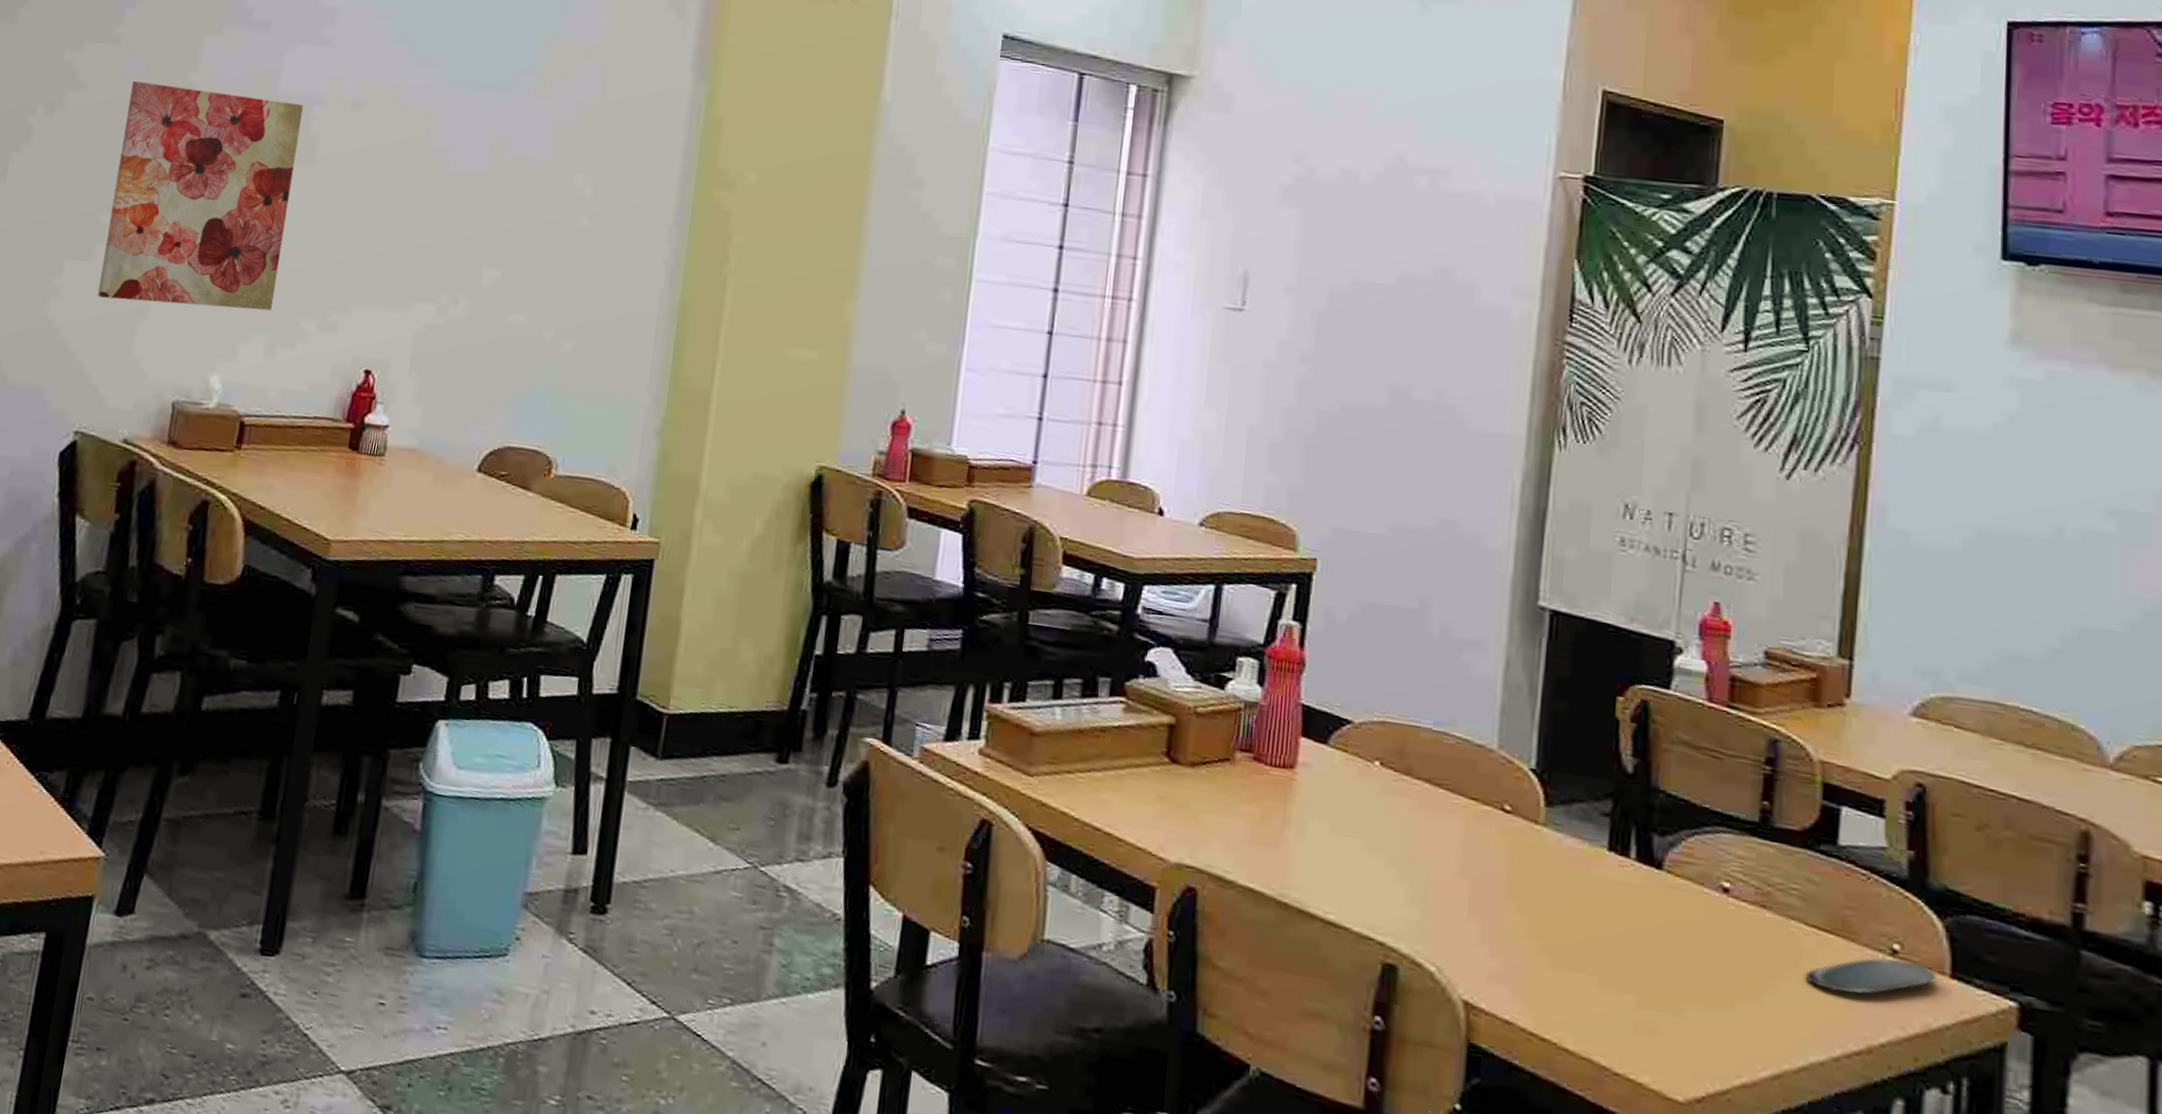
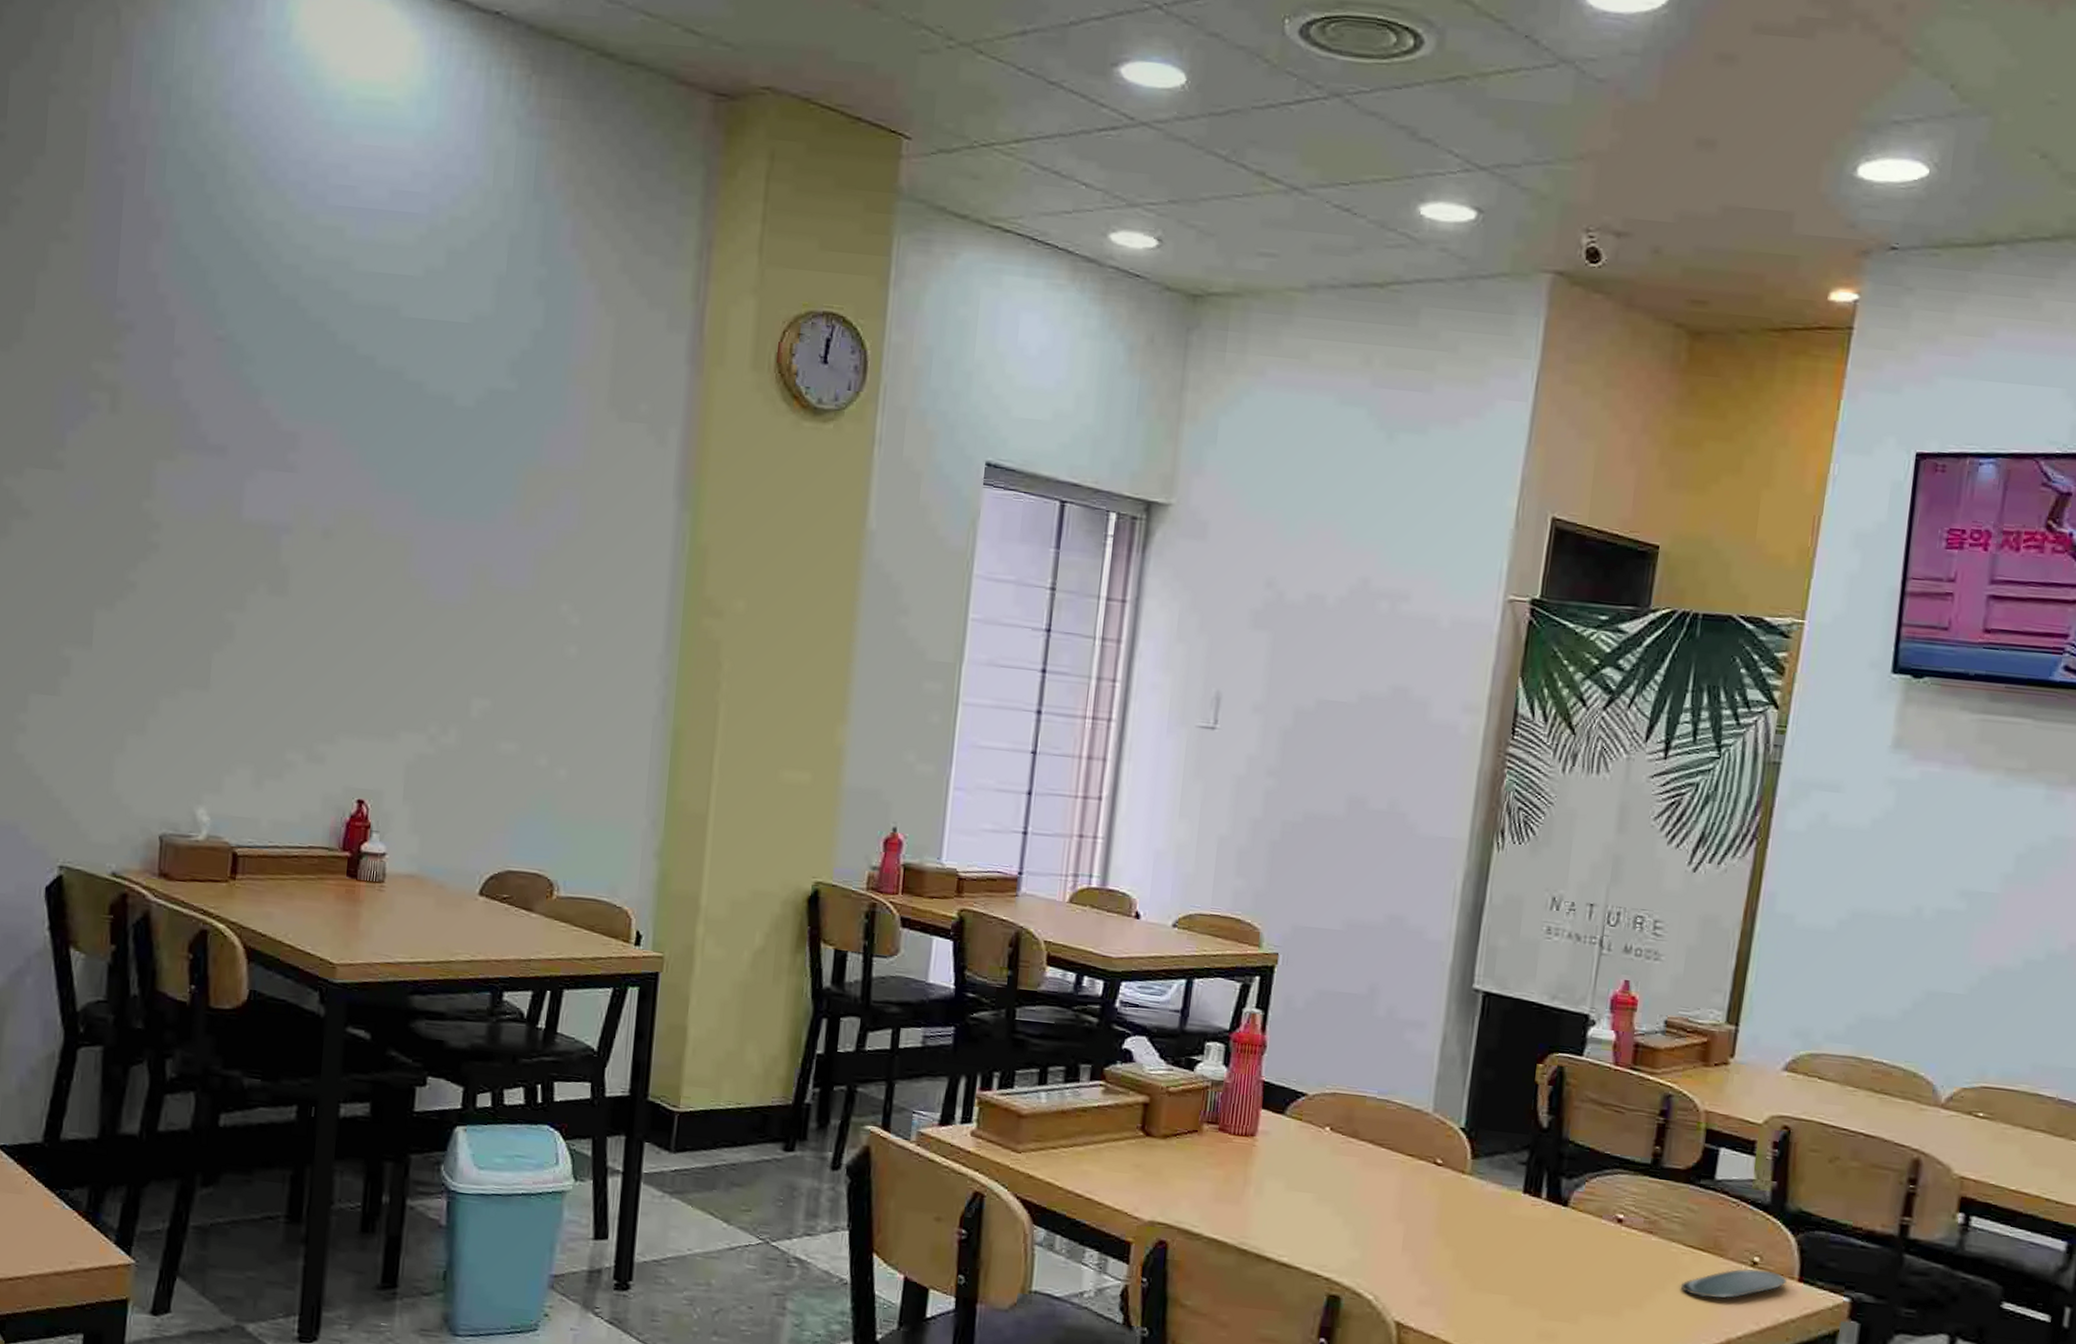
wall art: present [97,81,303,311] -> none [68,509,270,743]

